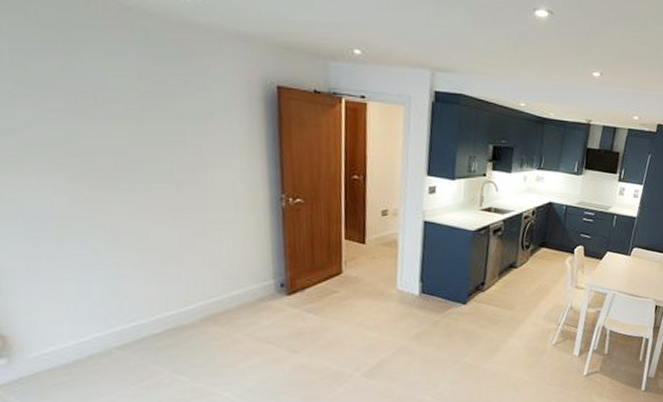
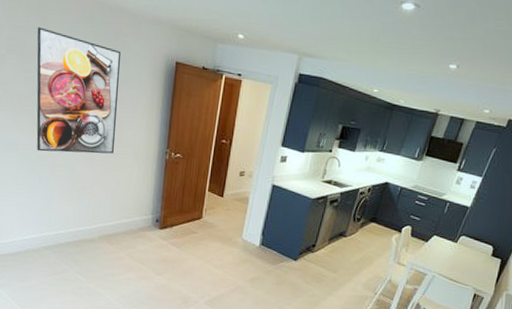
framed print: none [60,50,206,218] -> present [36,27,121,154]

